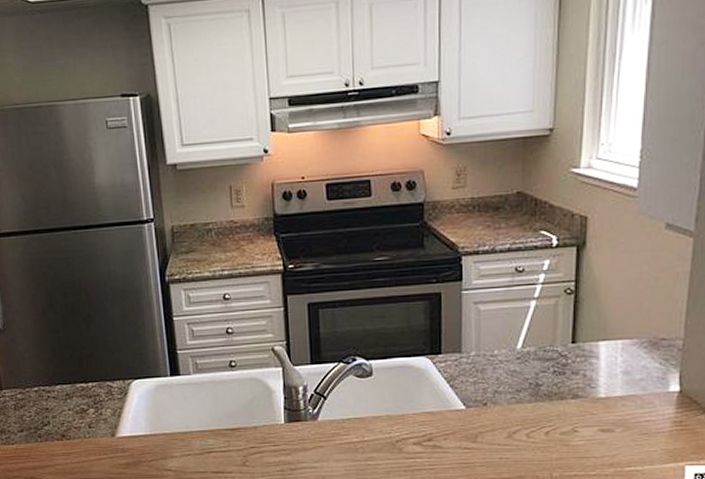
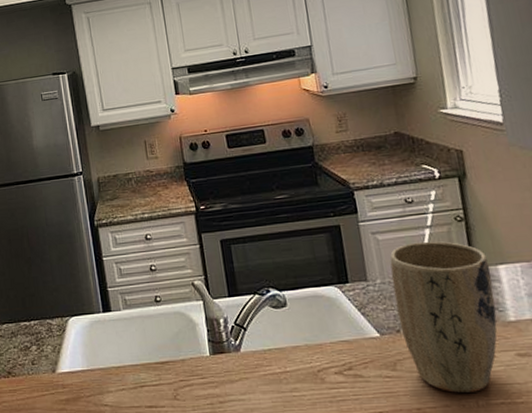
plant pot: none [487,314,591,465] -> present [390,241,497,393]

